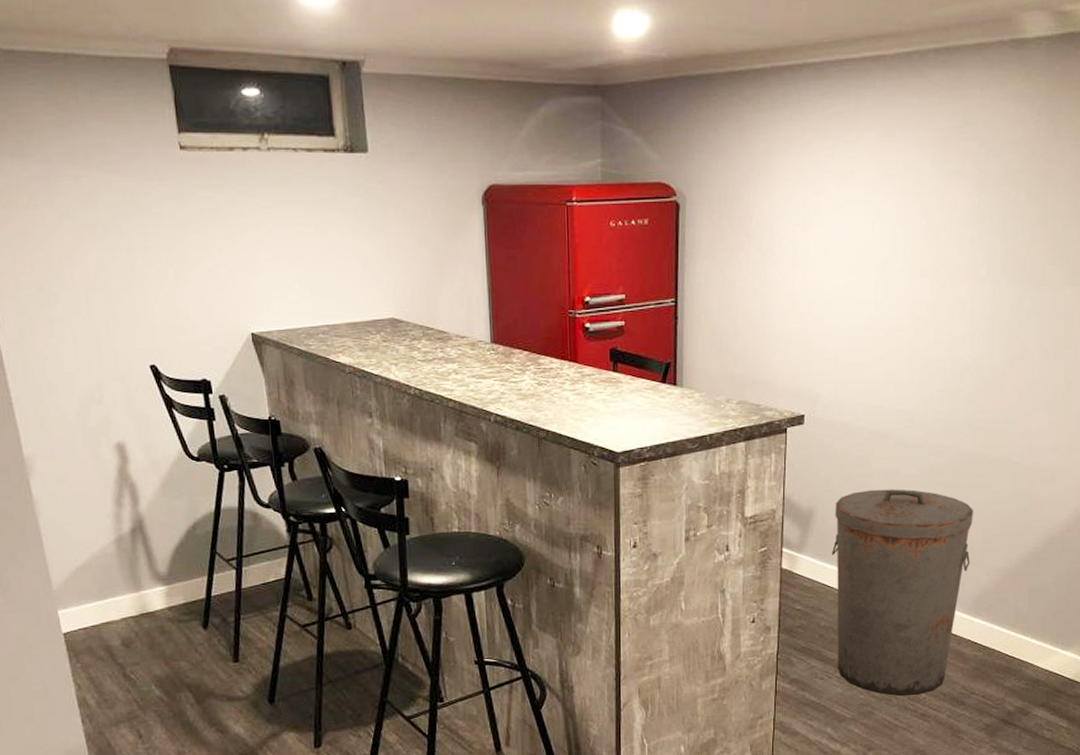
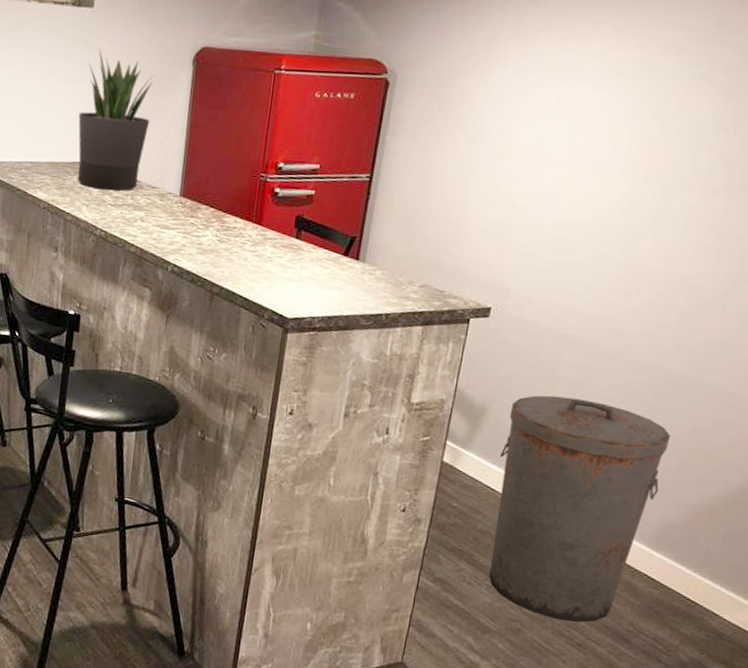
planter: none [371,196,448,345] -> present [77,48,154,191]

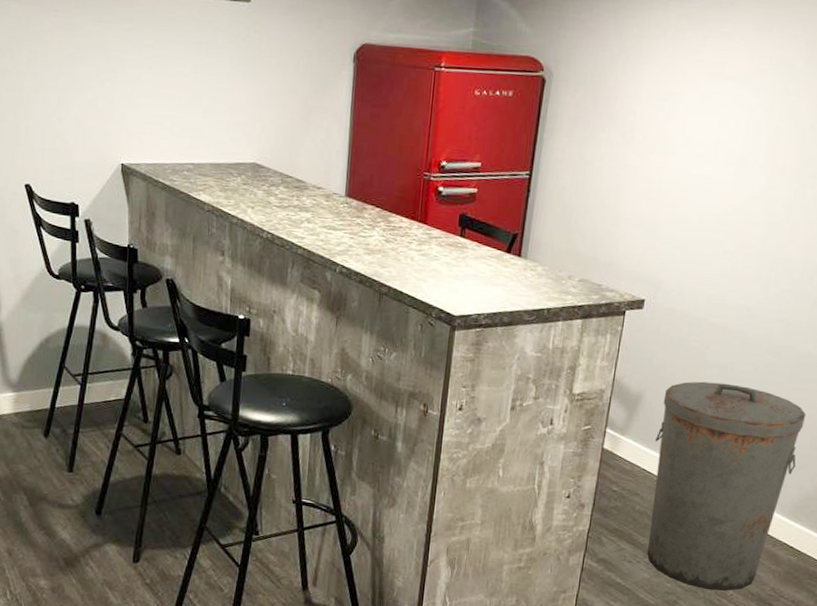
planter: present [77,48,154,191] -> none [240,45,315,192]

